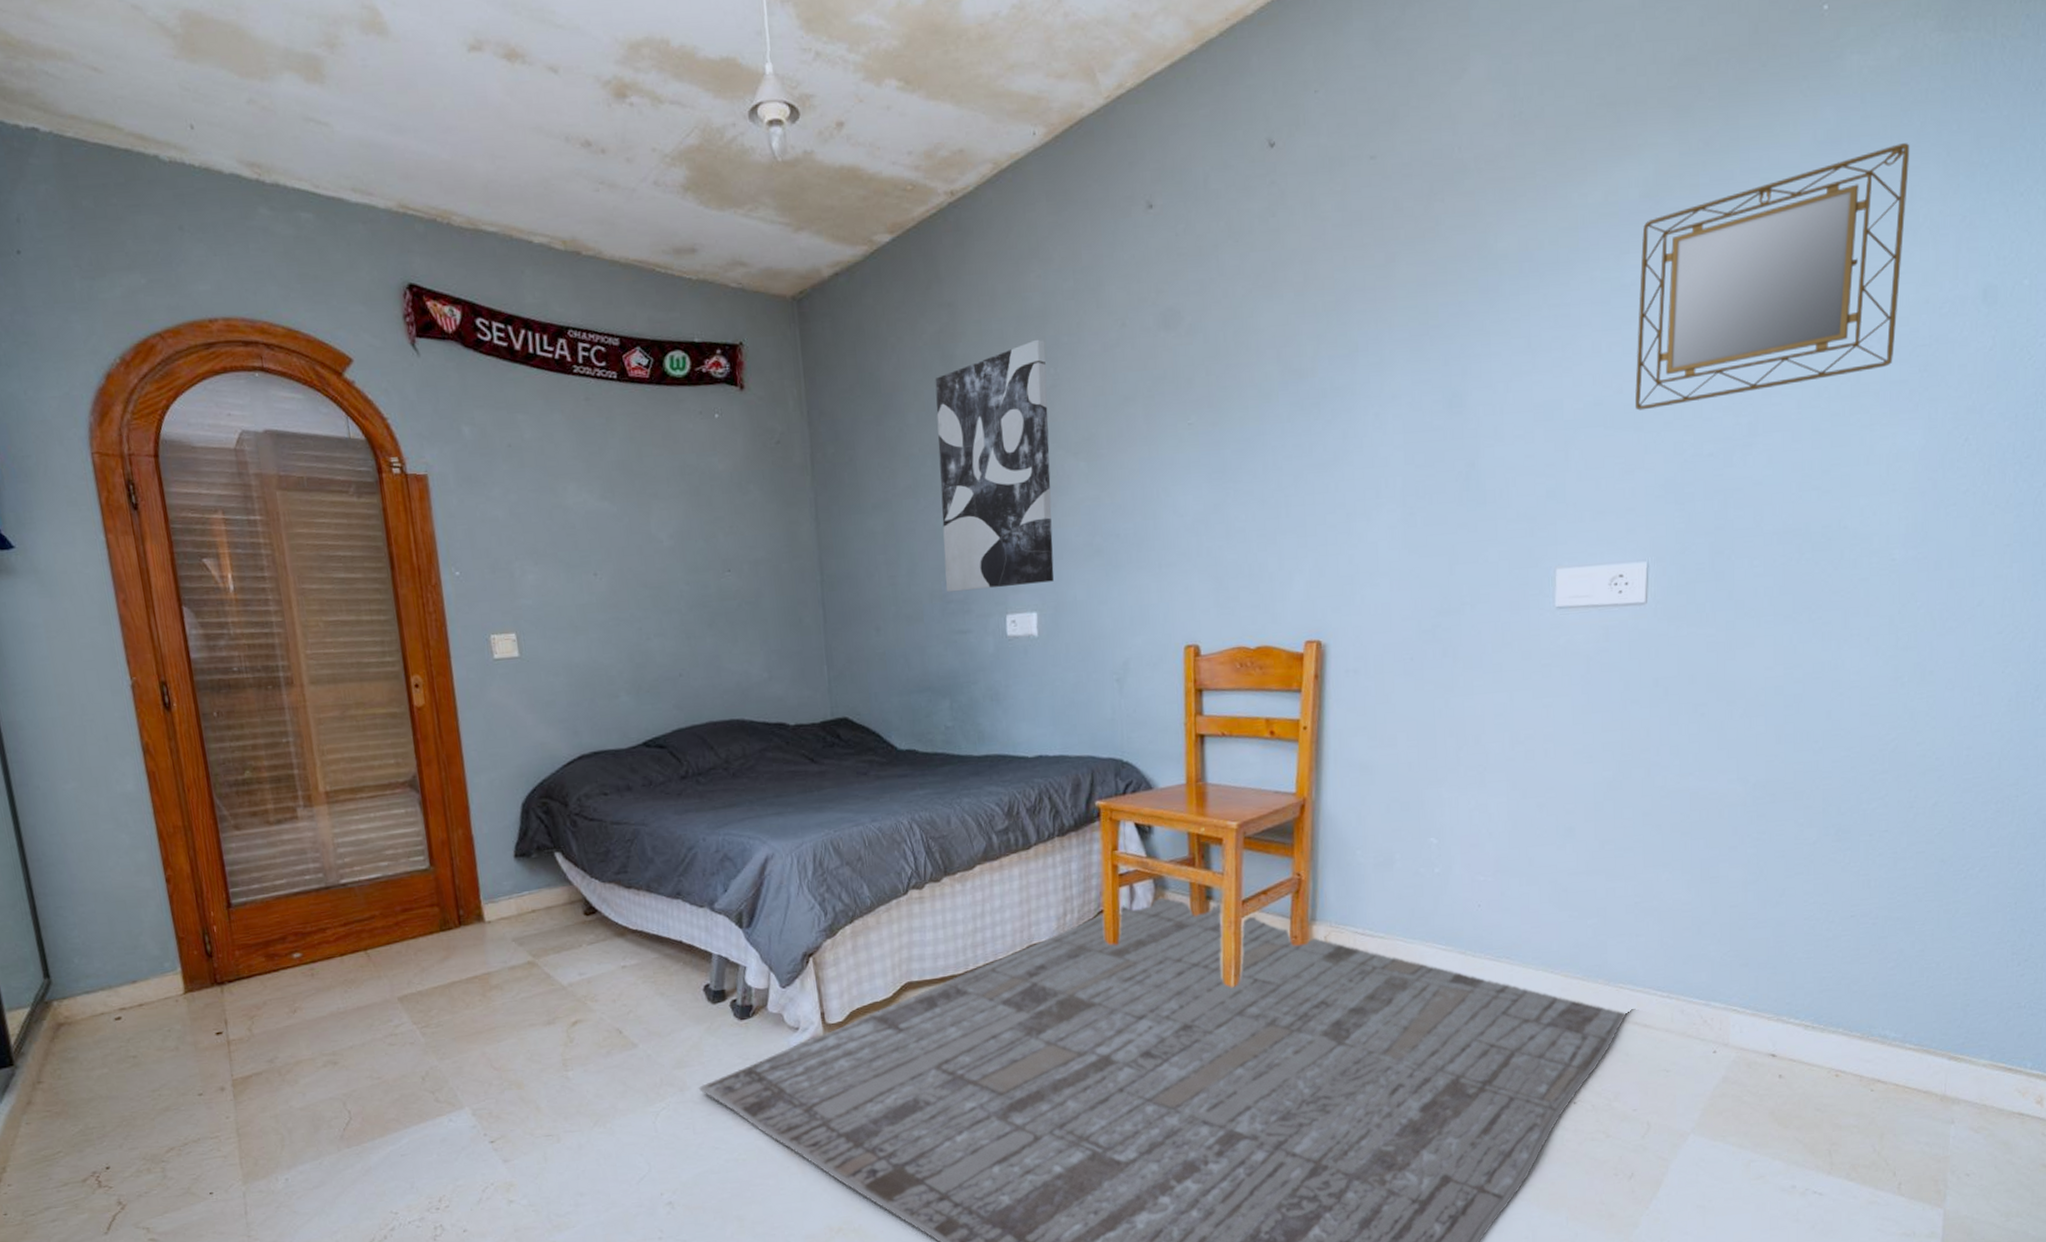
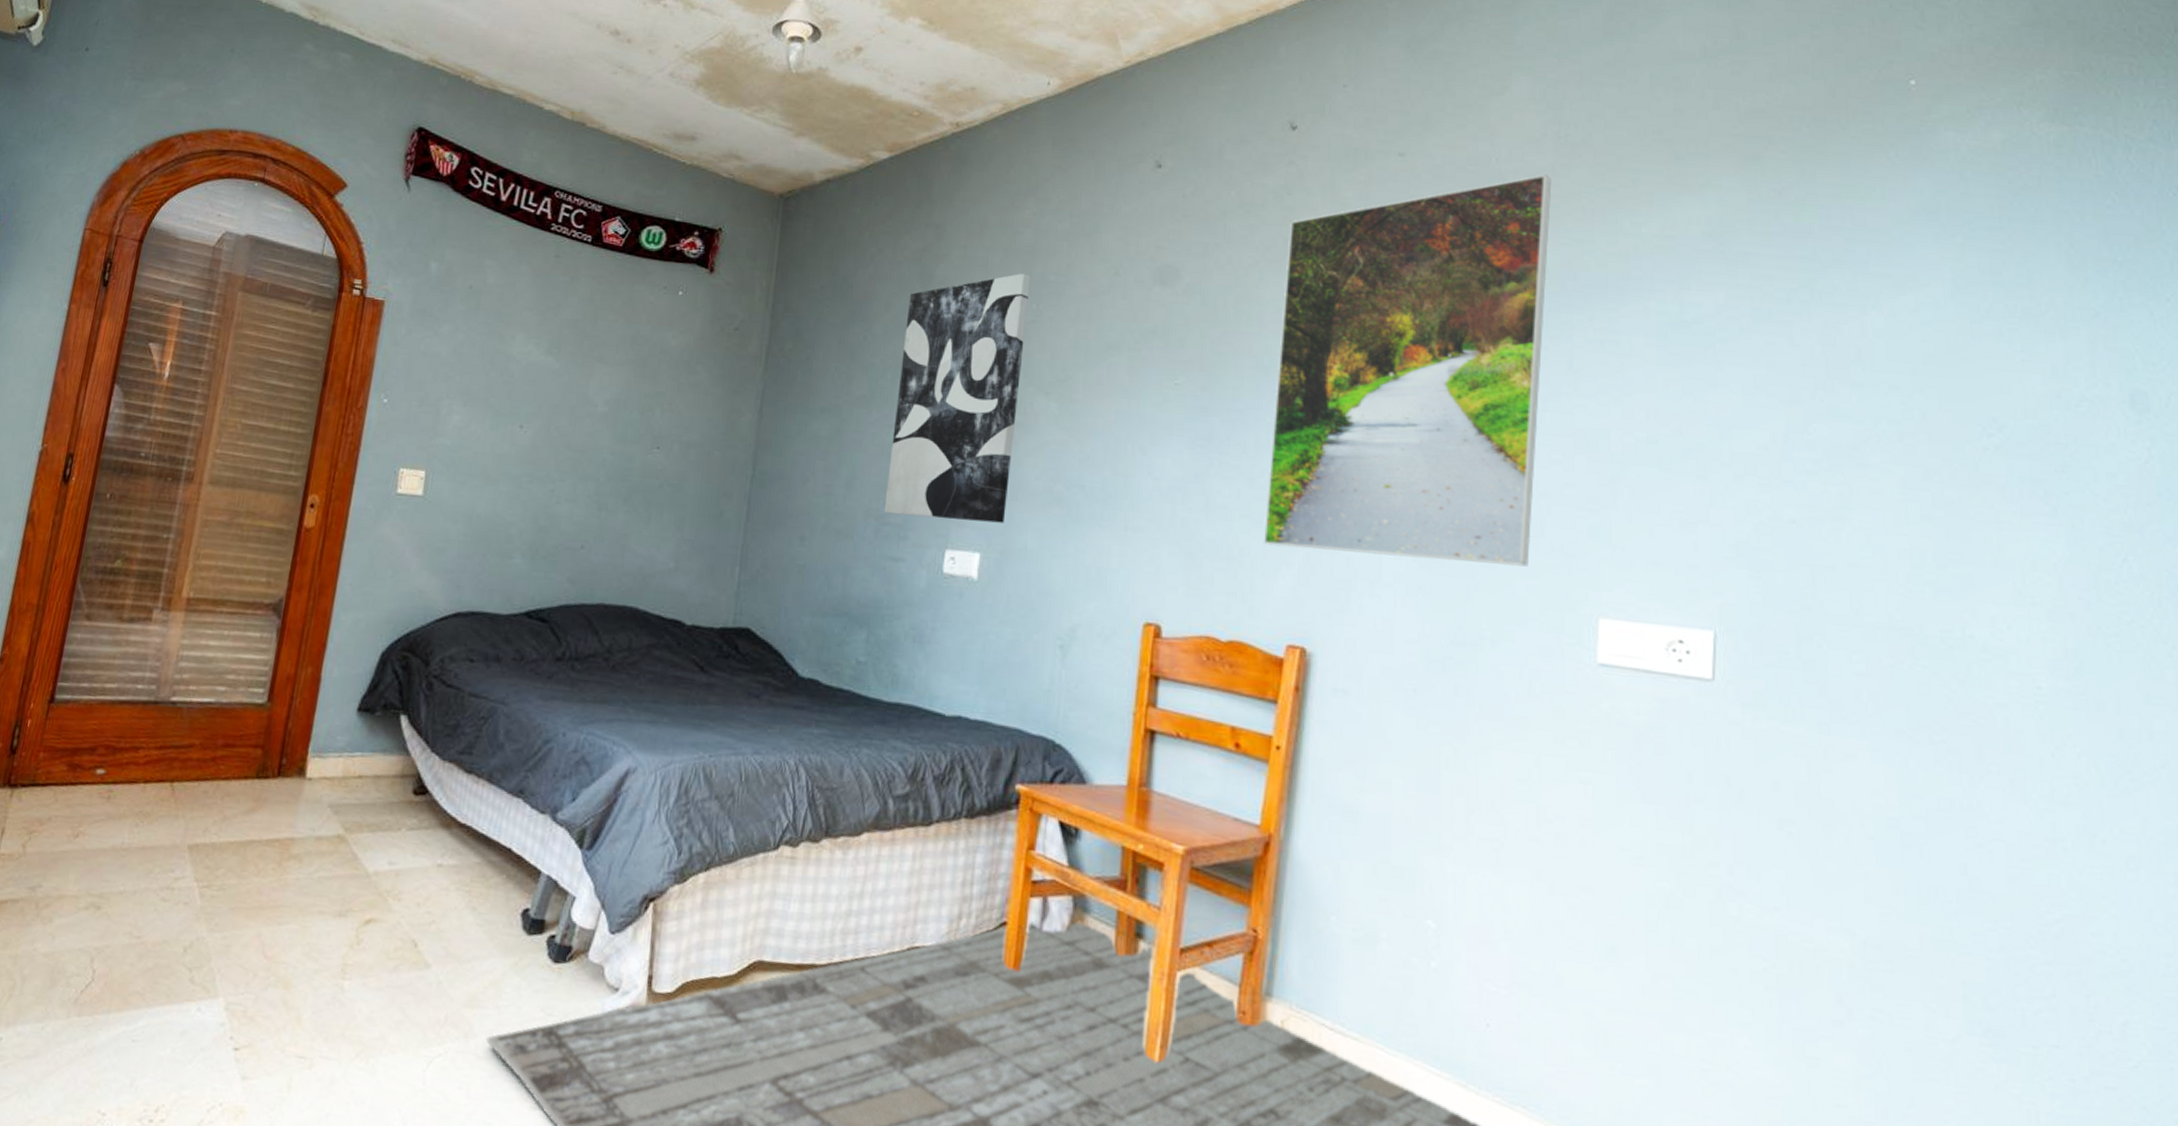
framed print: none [1276,157,1509,558] -> present [1263,174,1552,567]
home mirror: present [1635,143,1910,411] -> none [1698,226,2024,460]

